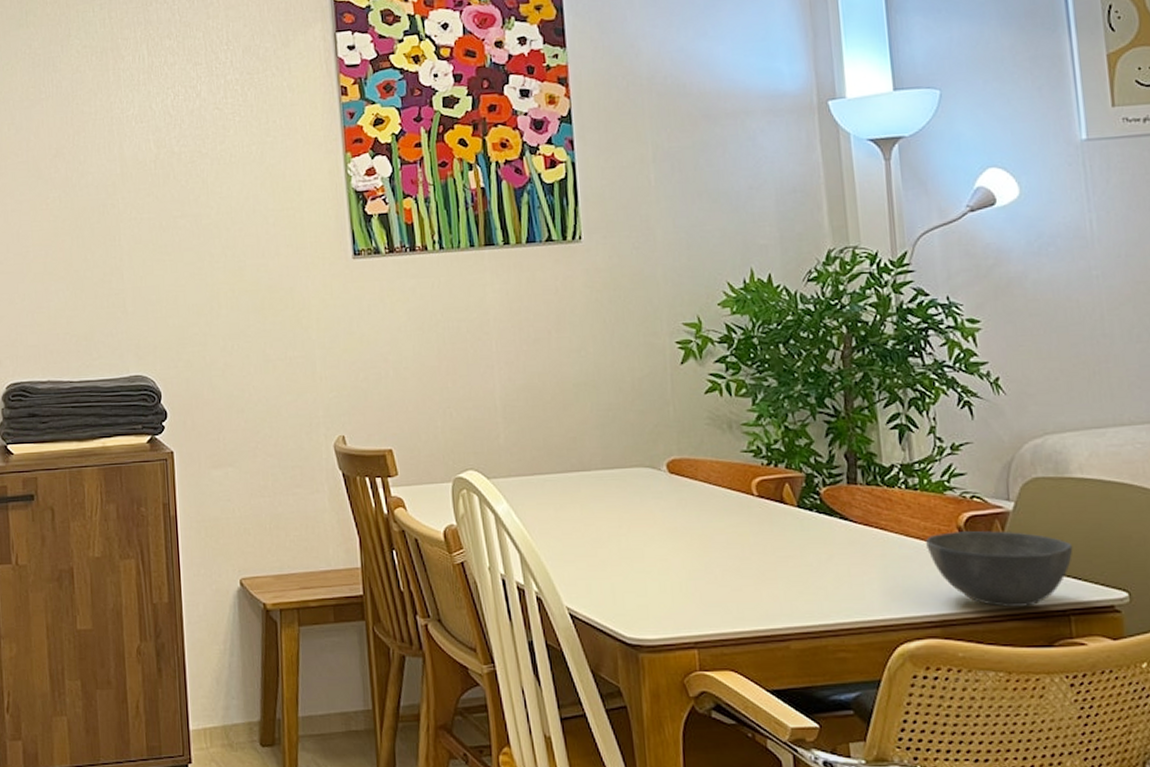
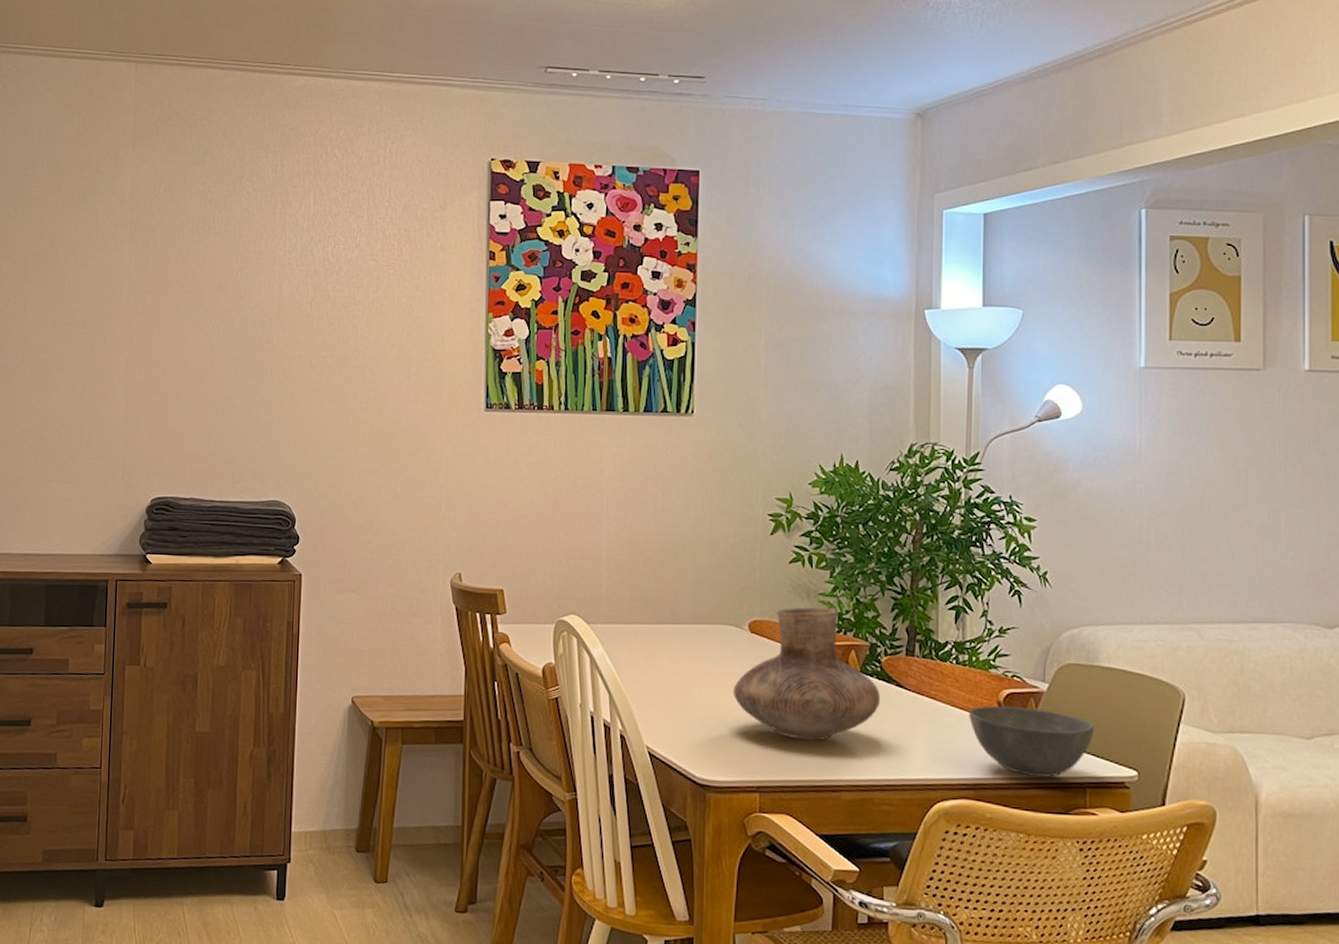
vase: none [656,438,823,587] -> present [733,607,880,741]

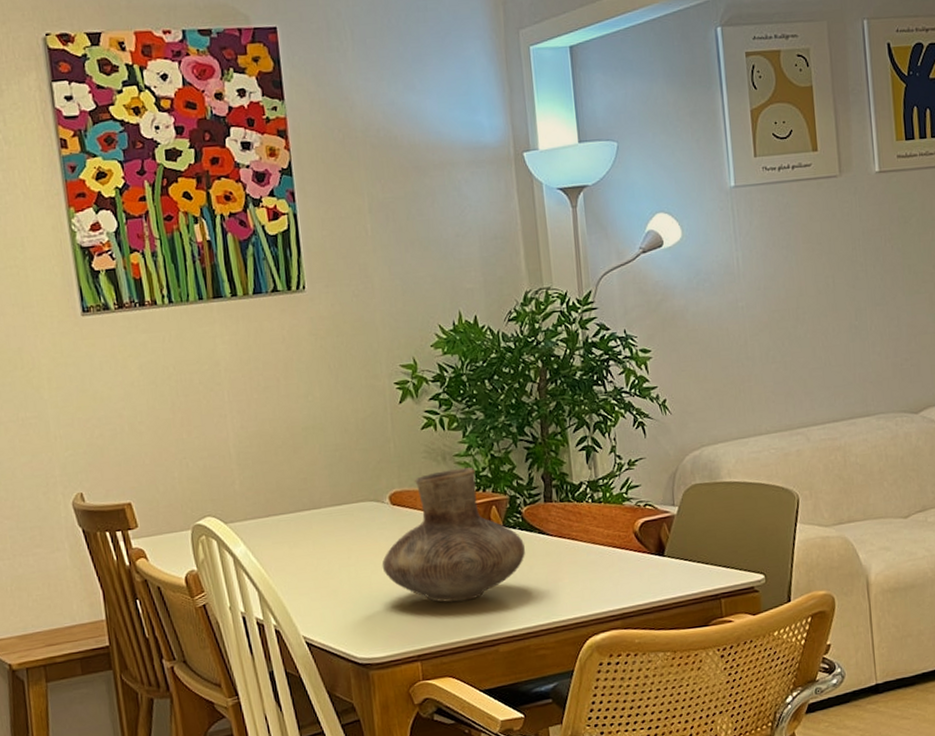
bowl: present [969,706,1095,777] -> none [609,532,723,597]

